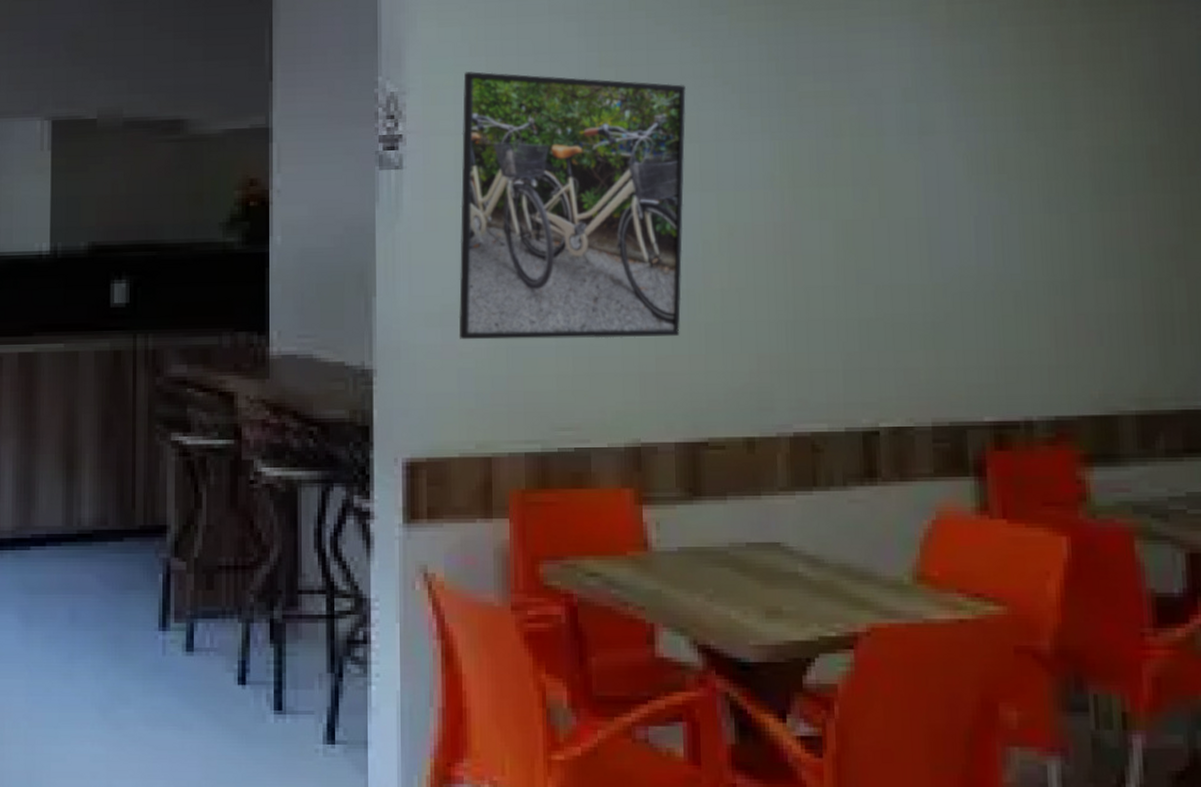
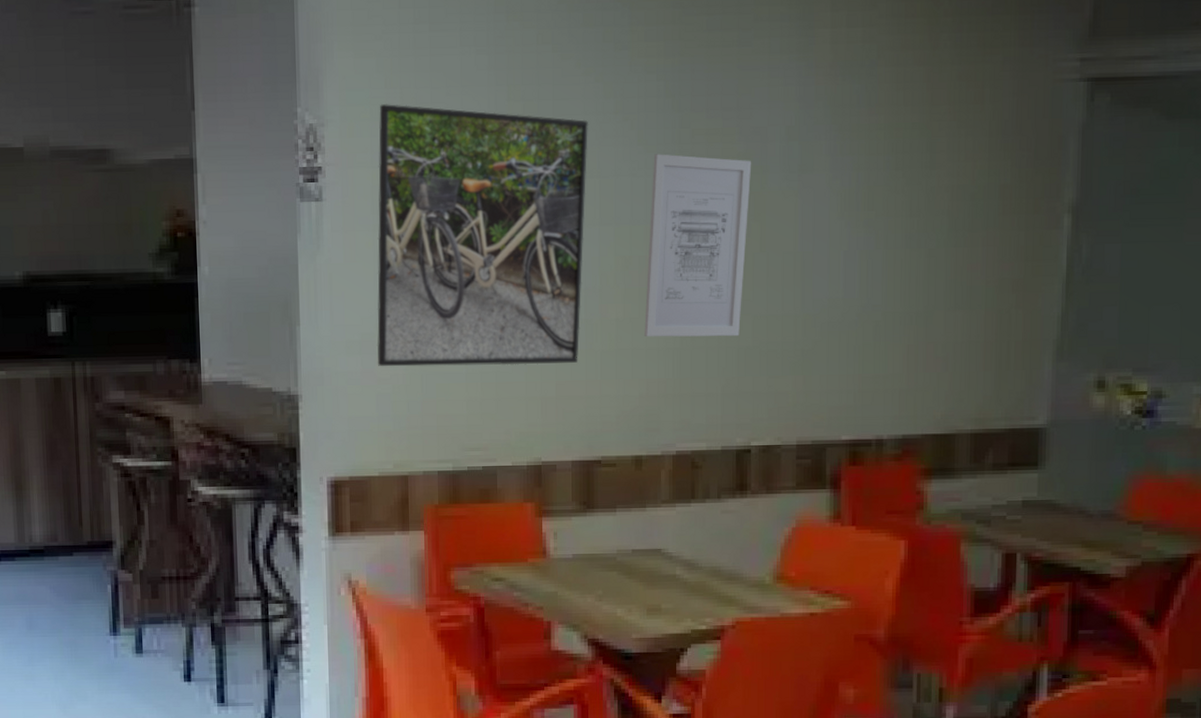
wall art: none [753,117,866,309] -> present [644,154,752,337]

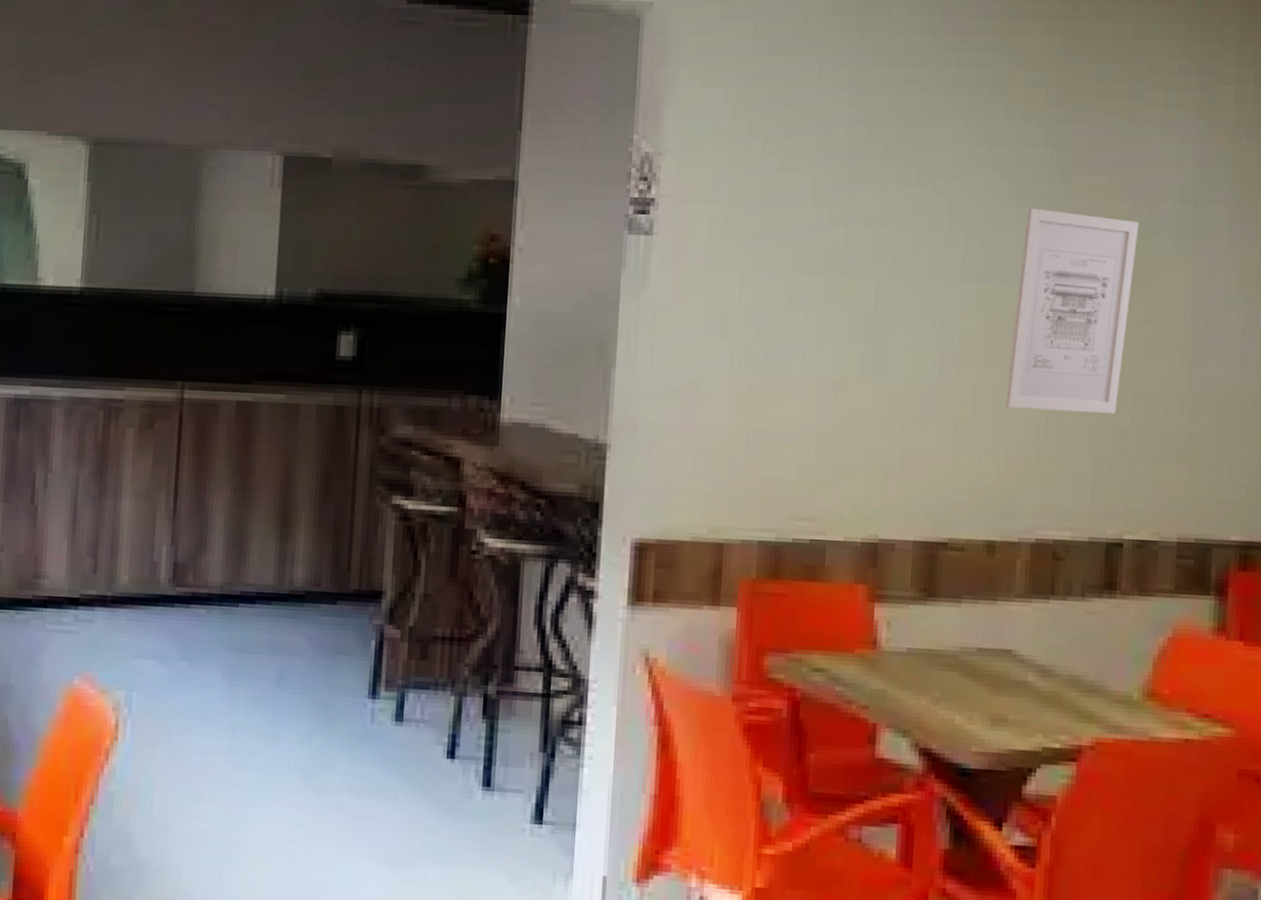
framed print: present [376,104,589,367] -> none [698,136,957,431]

